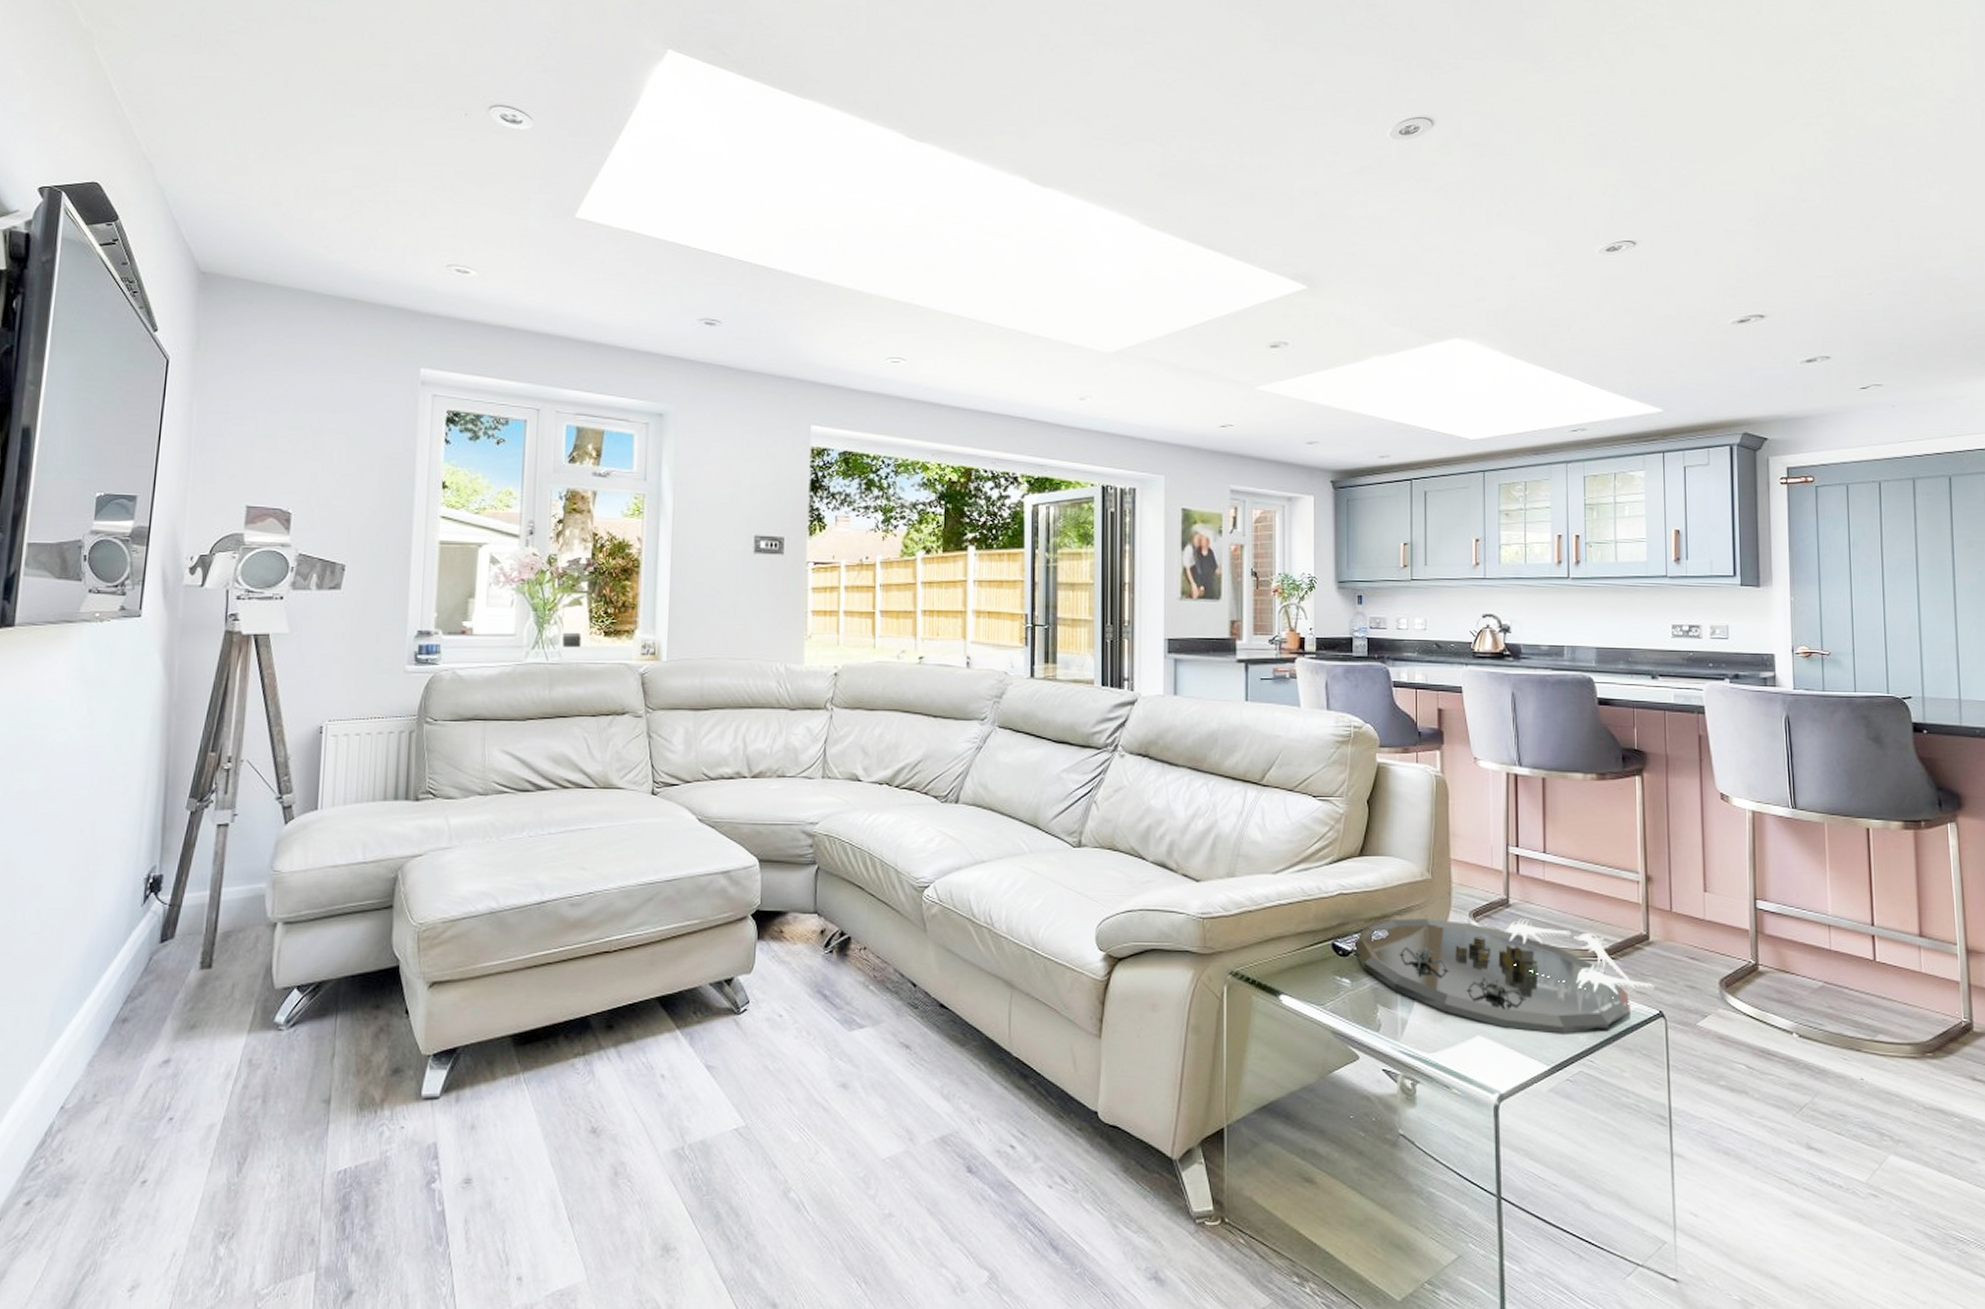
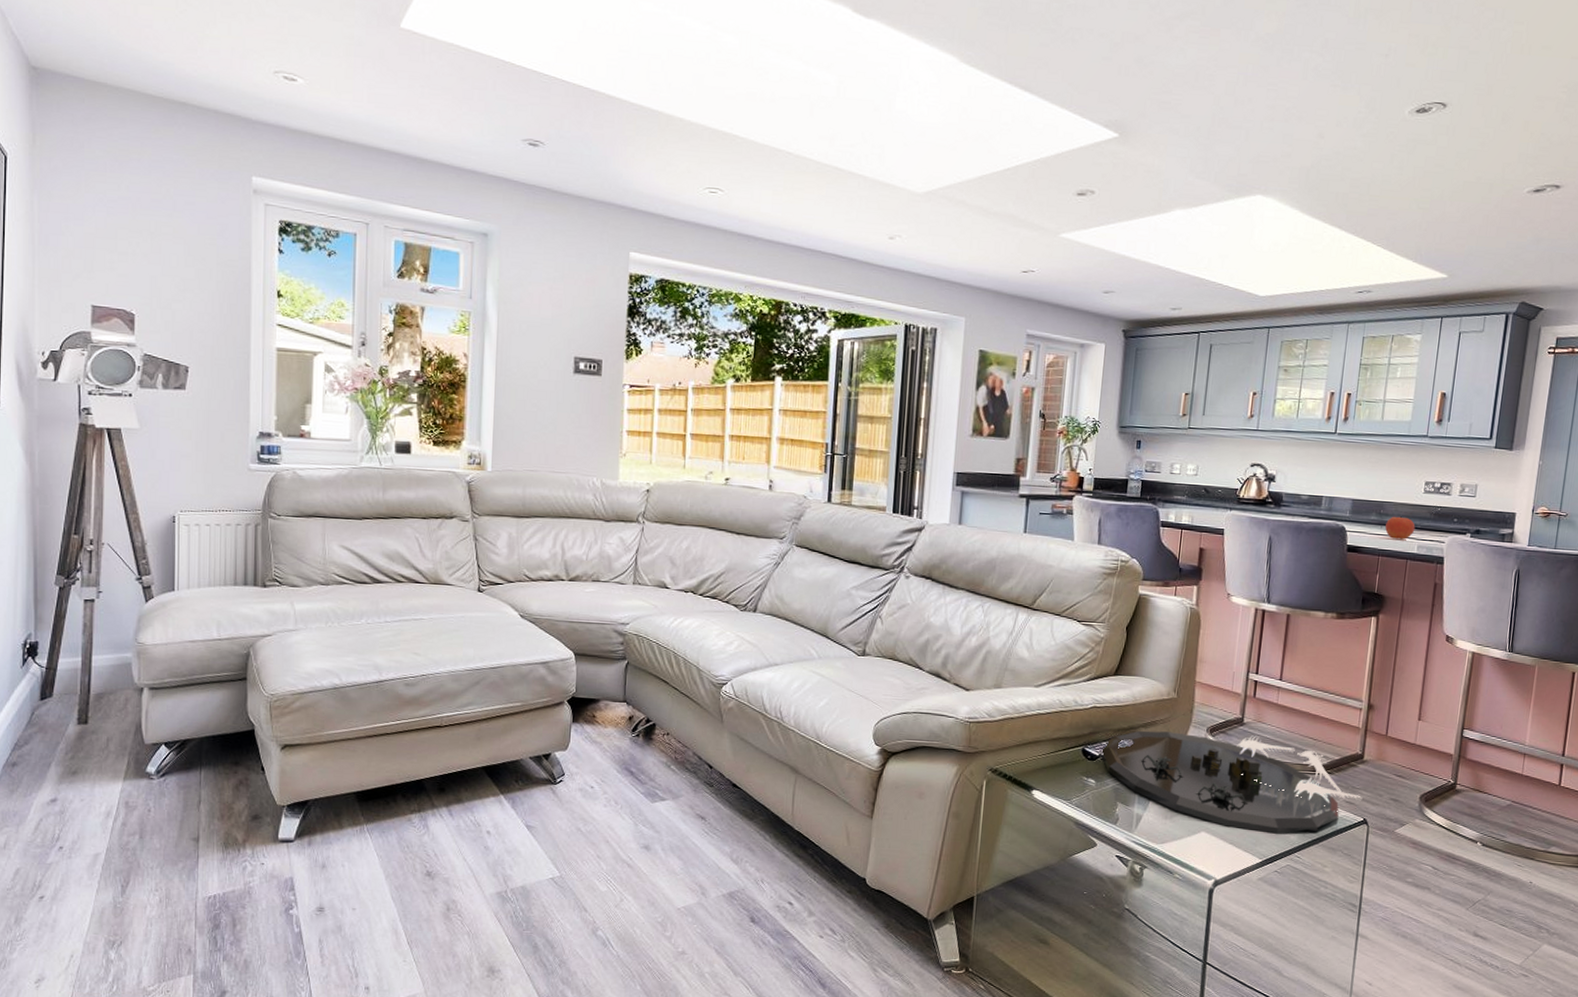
fruit: none [1636,663,1669,690] -> present [1385,516,1416,540]

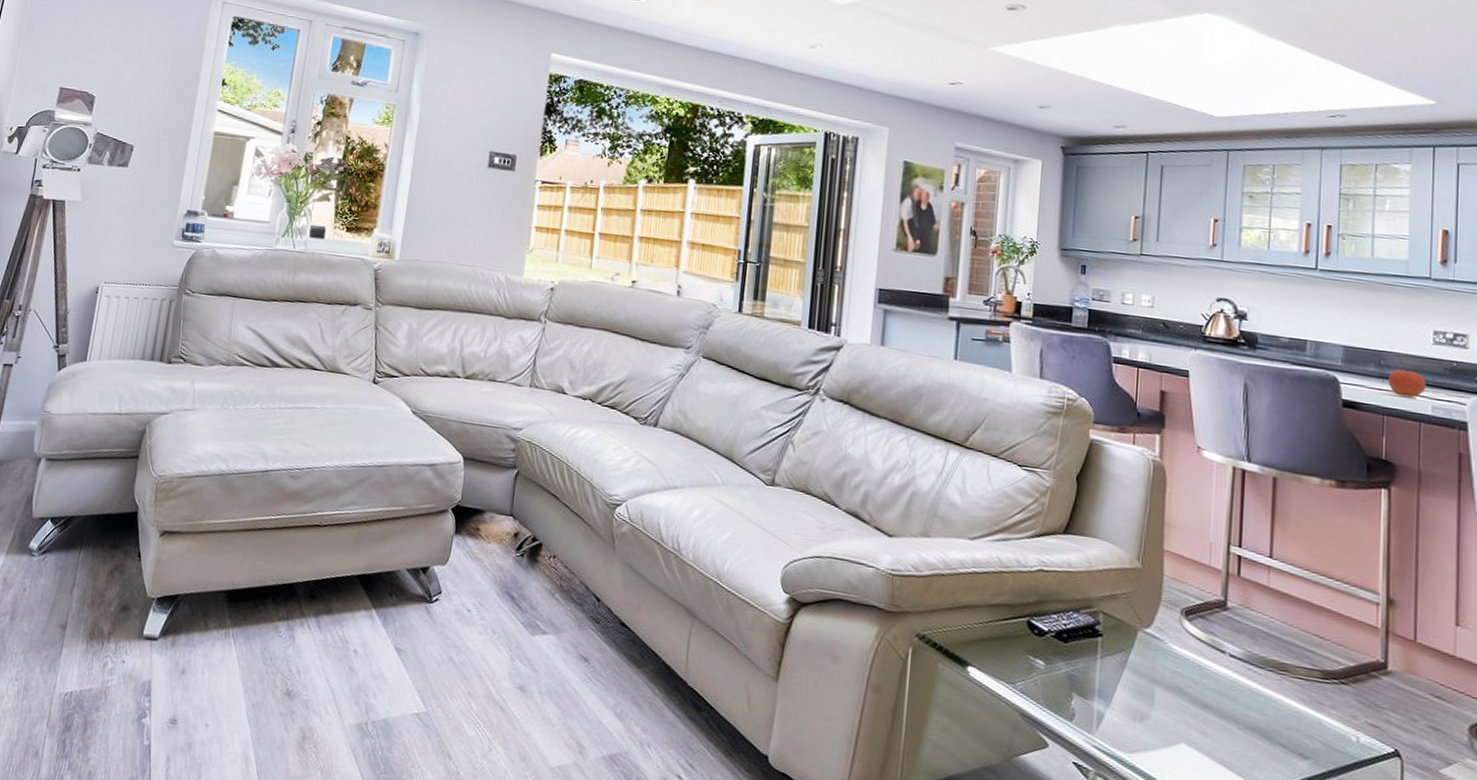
decorative tray: present [1100,731,1363,835] -> none [1049,605,1391,764]

